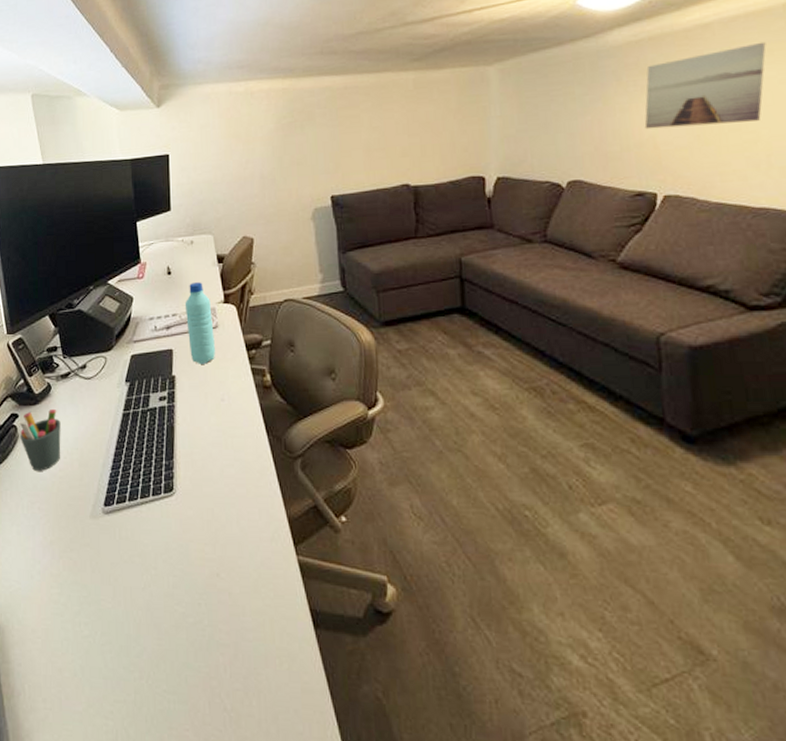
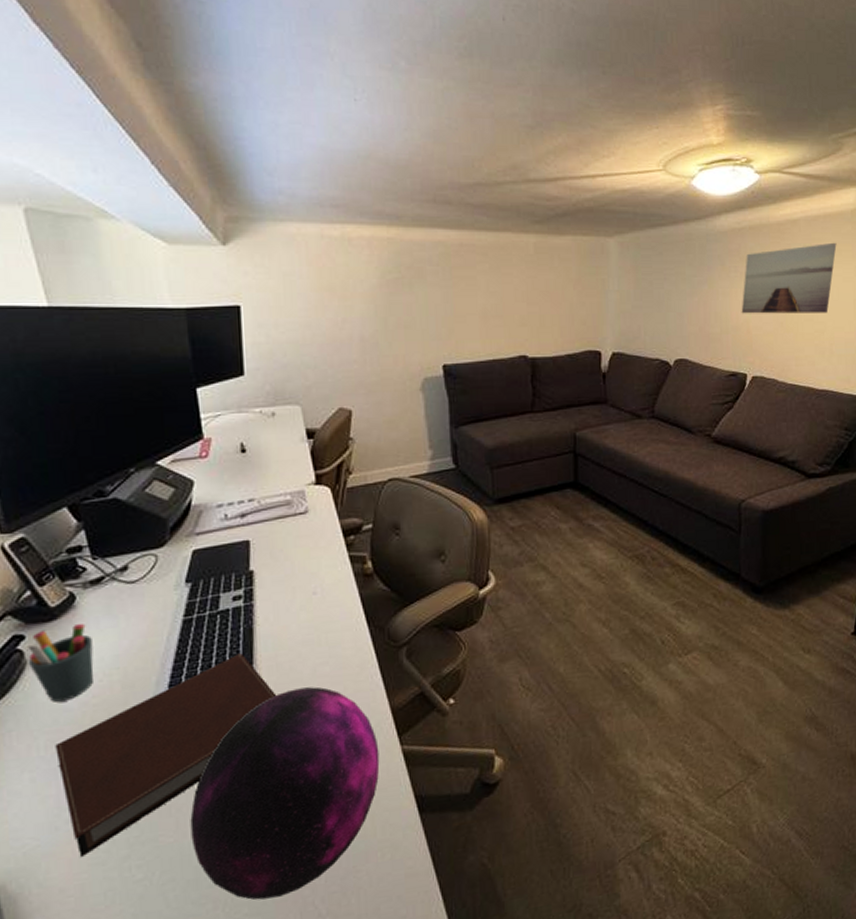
notebook: none [34,448,192,605] -> present [55,653,277,857]
decorative orb: none [124,486,278,681] -> present [190,686,380,900]
water bottle: present [184,282,216,364] -> none [264,461,306,555]

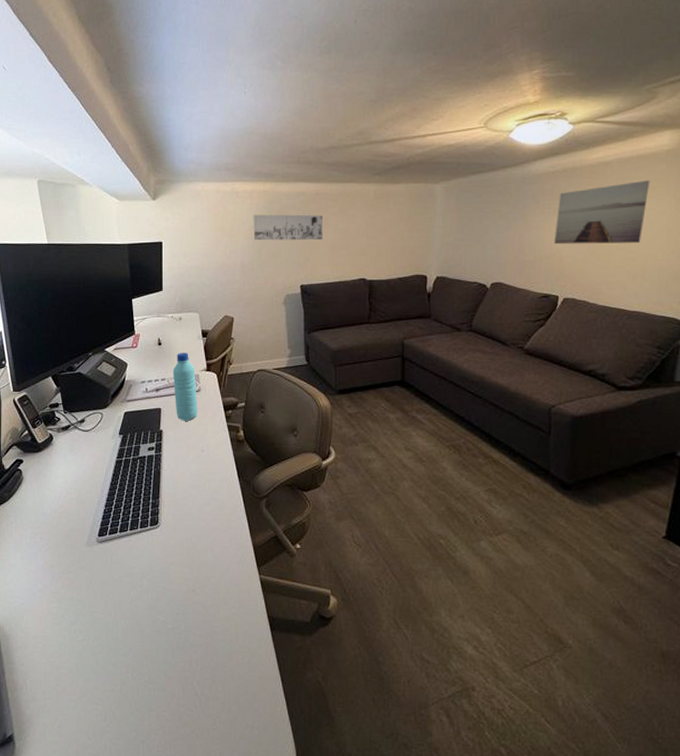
pen holder: present [28,623,94,702] -> none [24,455,61,508]
notebook: present [55,653,277,857] -> none [36,489,174,617]
decorative orb: present [190,686,380,900] -> none [114,520,243,674]
water bottle: none [264,461,306,555] -> present [172,353,198,421]
wall art: none [374,270,470,306] -> present [253,214,323,241]

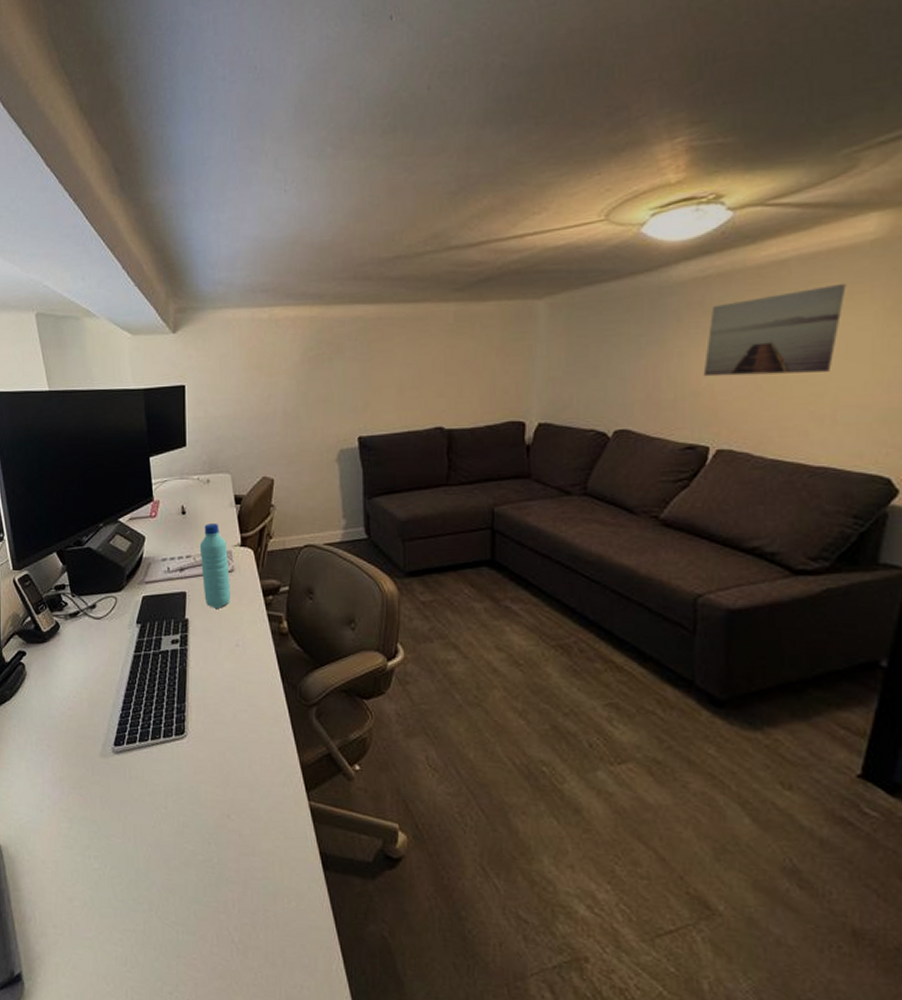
wall art: present [253,214,323,241] -> none [297,345,387,381]

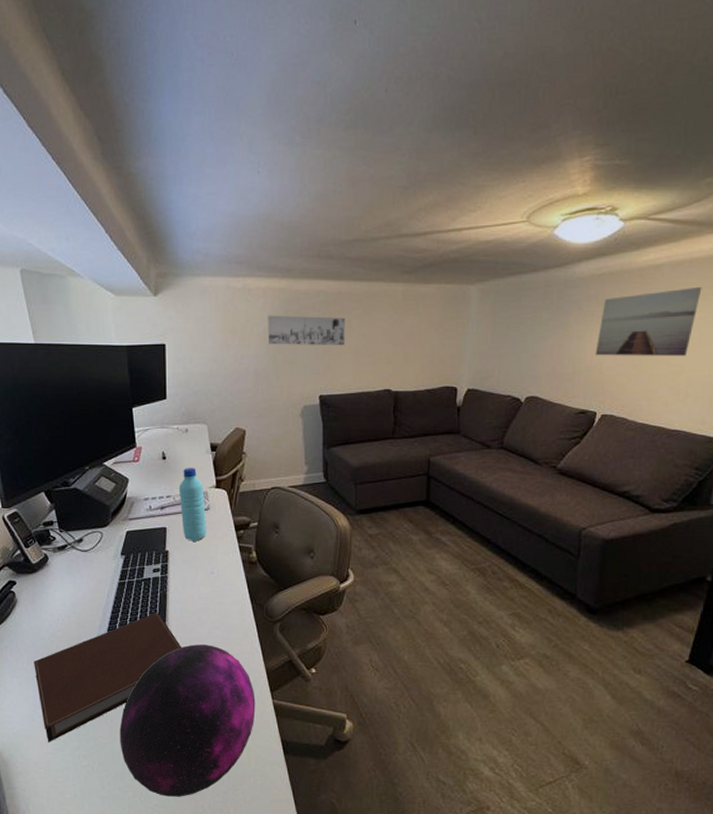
notebook: none [43,691,204,838] -> present [34,612,182,742]
decorative orb: none [134,730,289,915] -> present [119,644,256,797]
wall art: none [297,345,387,381] -> present [267,315,345,345]

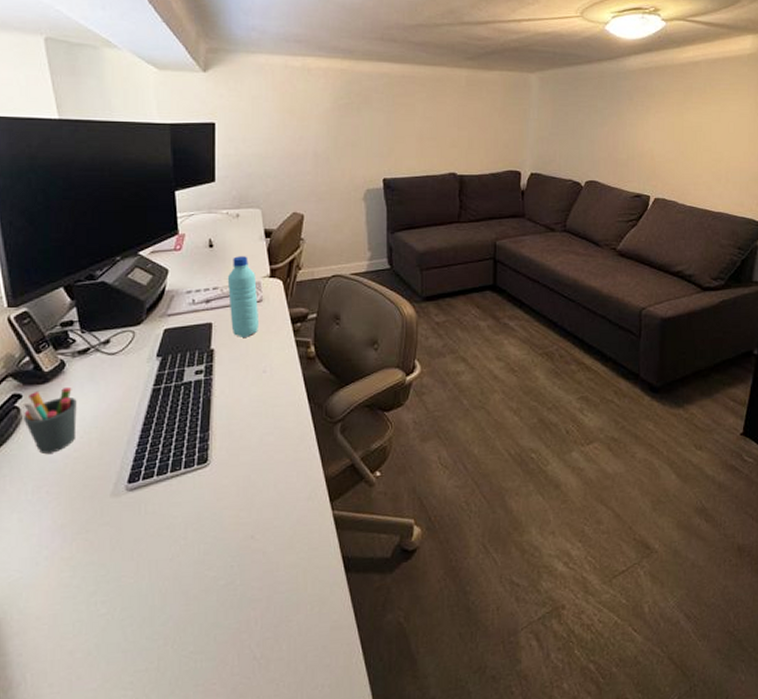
pen holder: none [18,577,59,631] -> present [24,386,77,454]
notebook: present [34,612,182,742] -> none [41,420,228,590]
decorative orb: present [119,644,256,797] -> none [149,453,313,640]
wall art: present [267,315,345,345] -> none [328,96,409,128]
wall art: present [595,286,702,356] -> none [646,82,734,144]

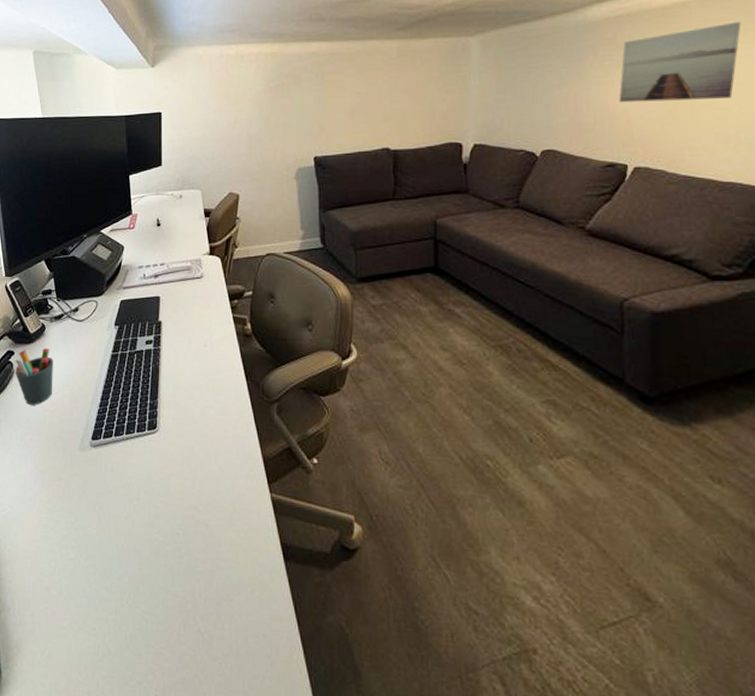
water bottle: present [227,256,260,337] -> none [172,234,201,311]
wall art: none [646,82,734,144] -> present [618,21,741,103]

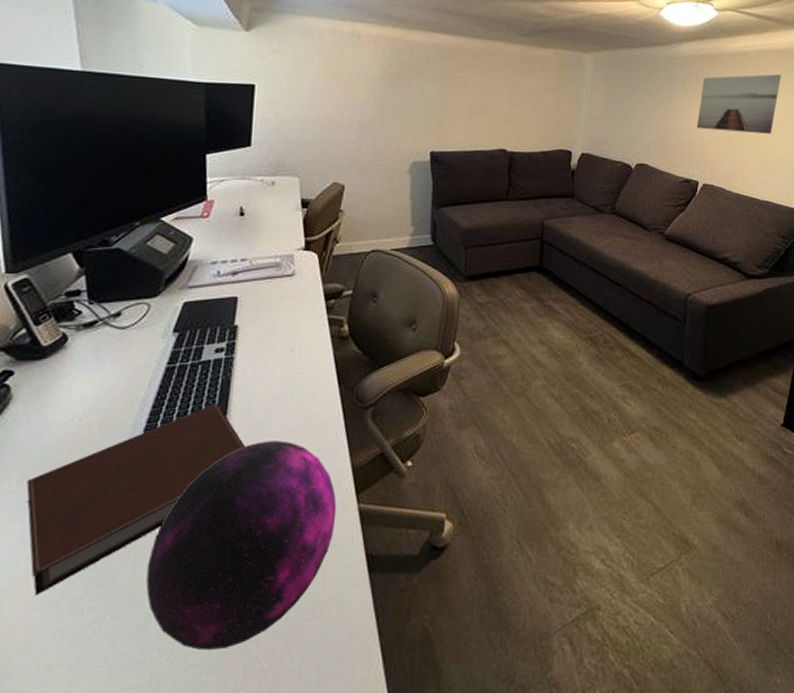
pen holder: present [15,347,53,405] -> none [14,363,78,438]
notebook: none [27,388,174,529] -> present [26,403,246,595]
decorative orb: none [108,425,252,604] -> present [146,440,337,651]

